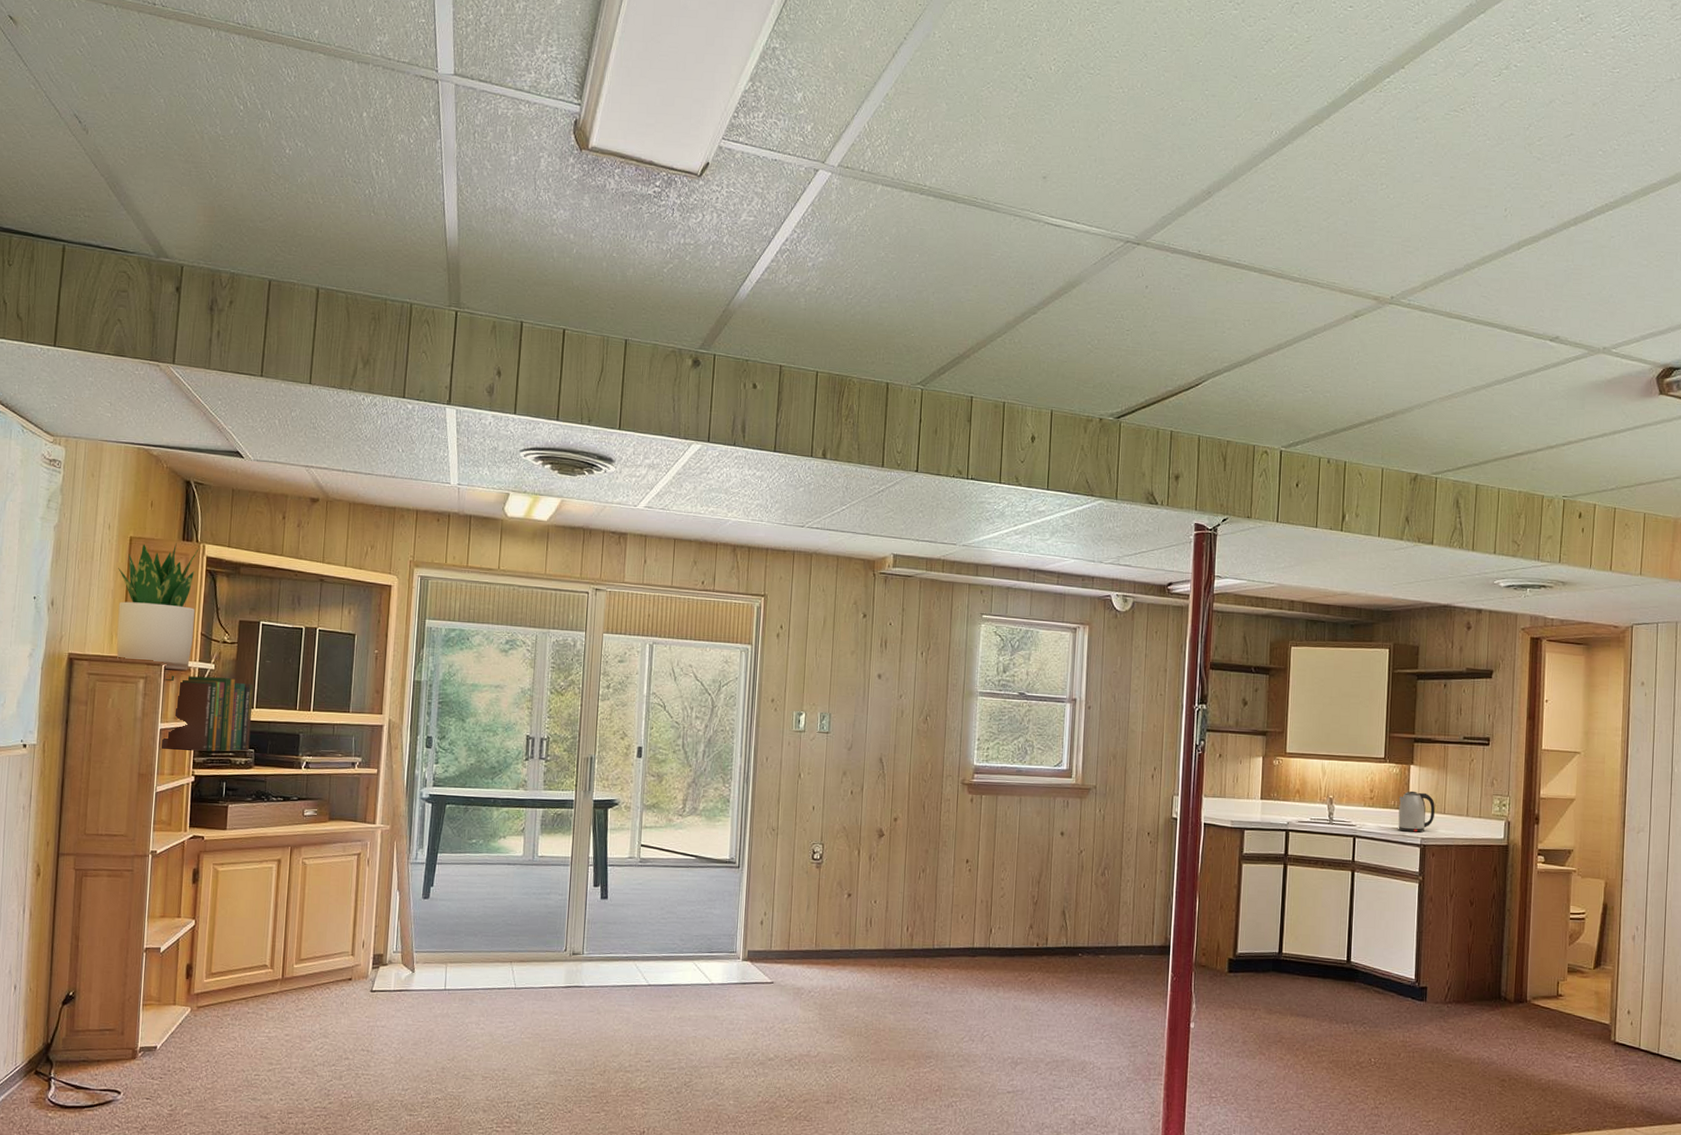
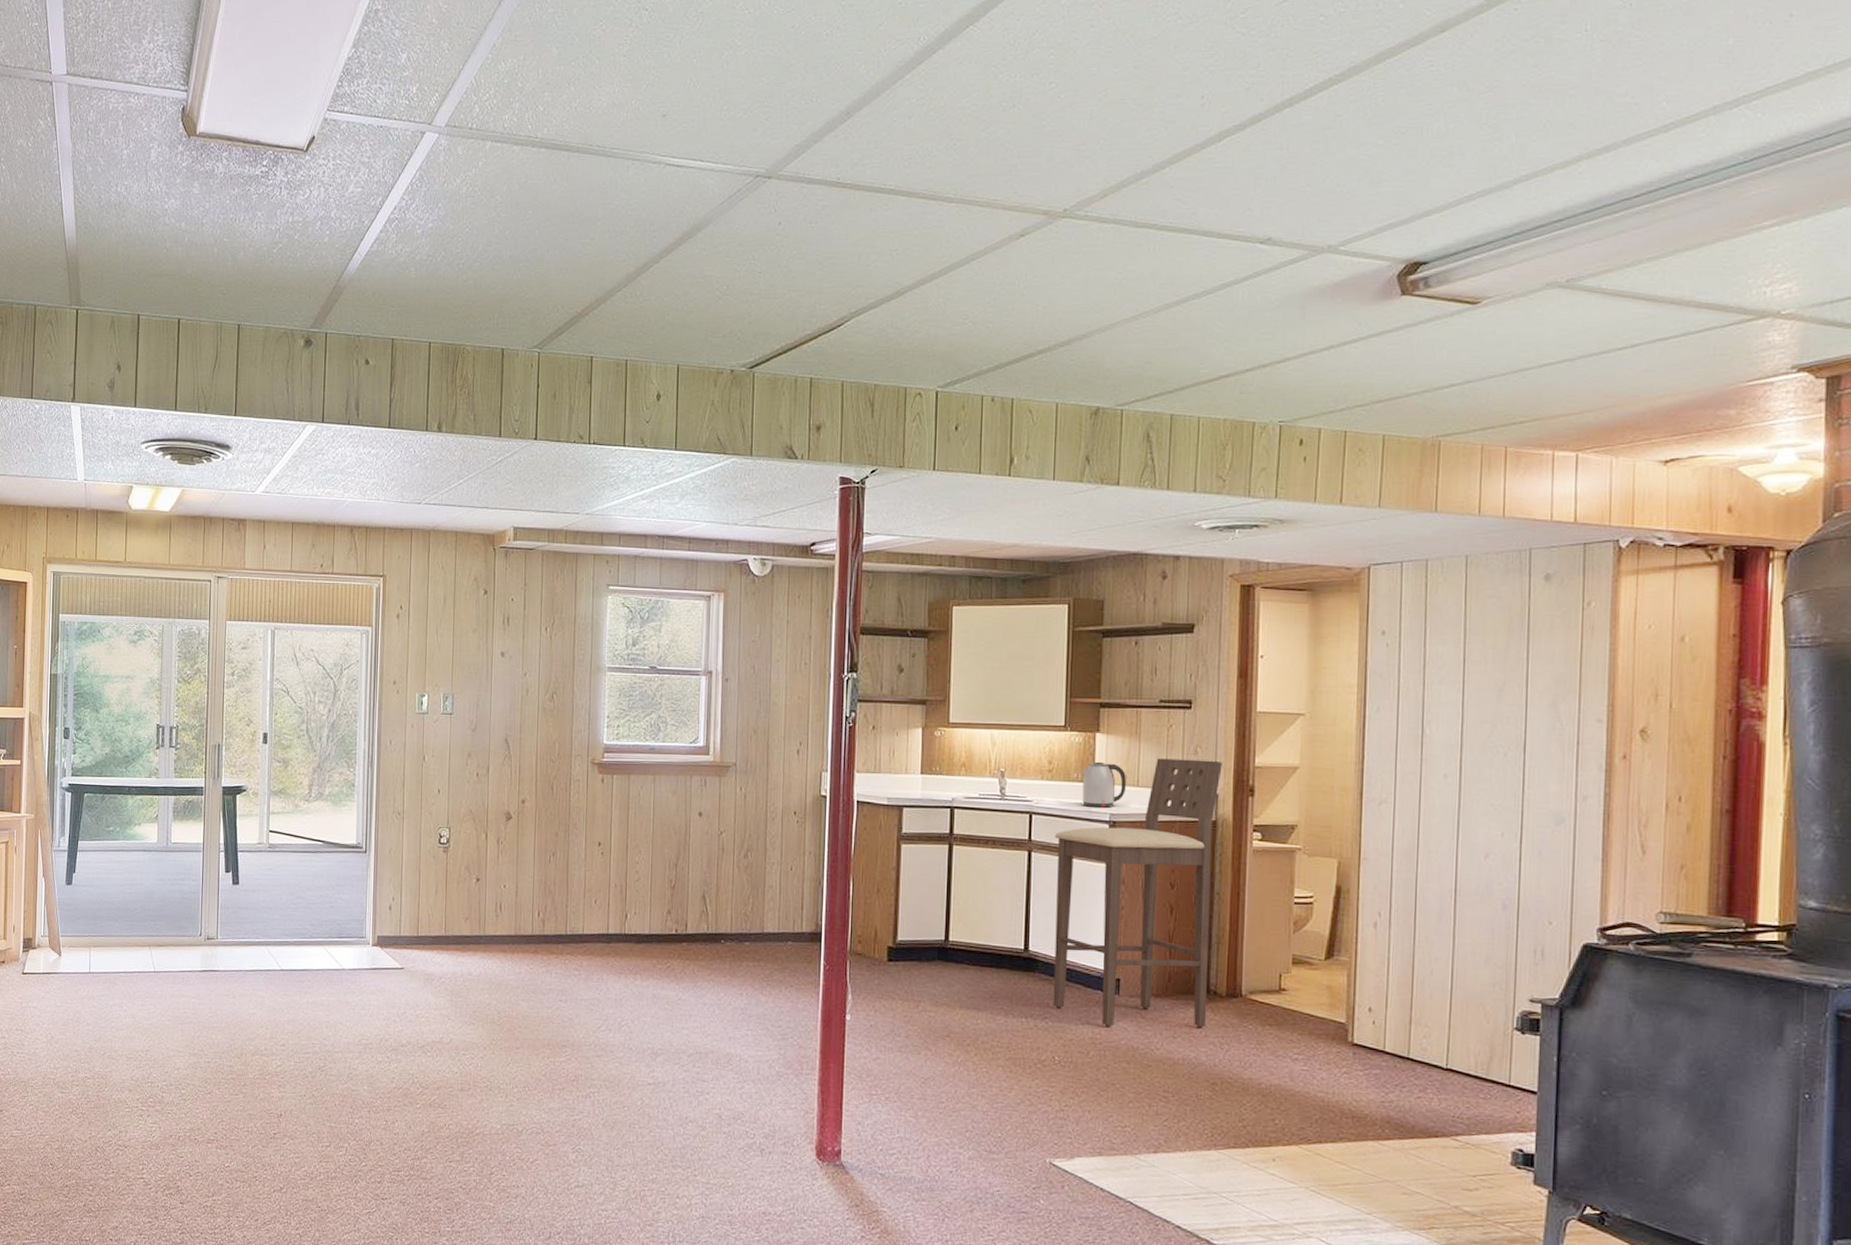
bar stool: none [1370,789,1514,1031] -> present [1053,758,1222,1029]

